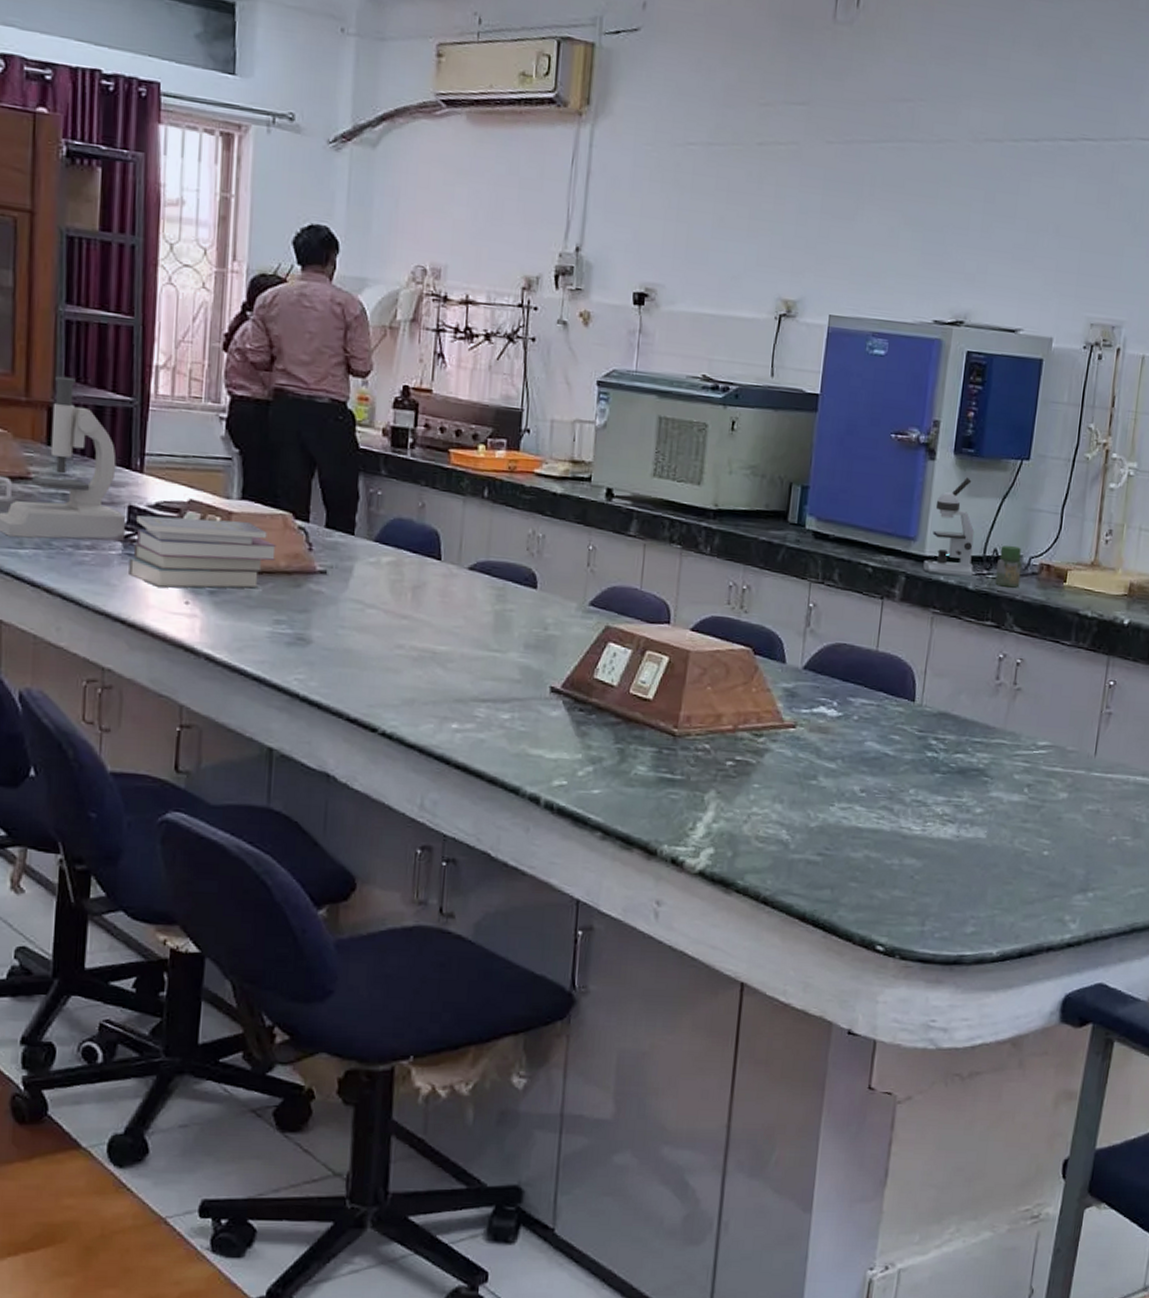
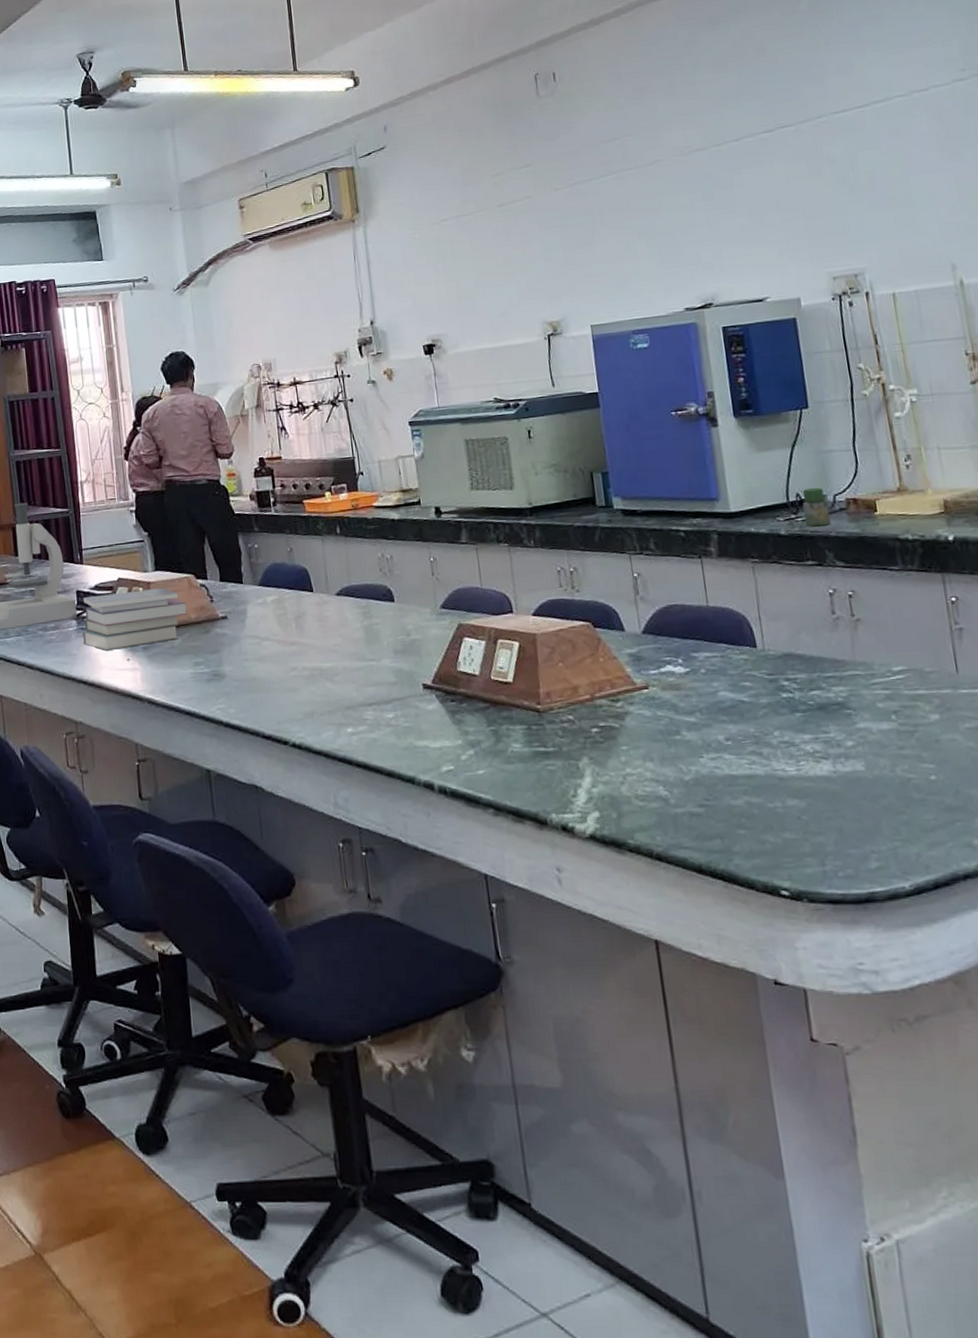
microscope: present [923,477,975,578] -> none [728,435,782,528]

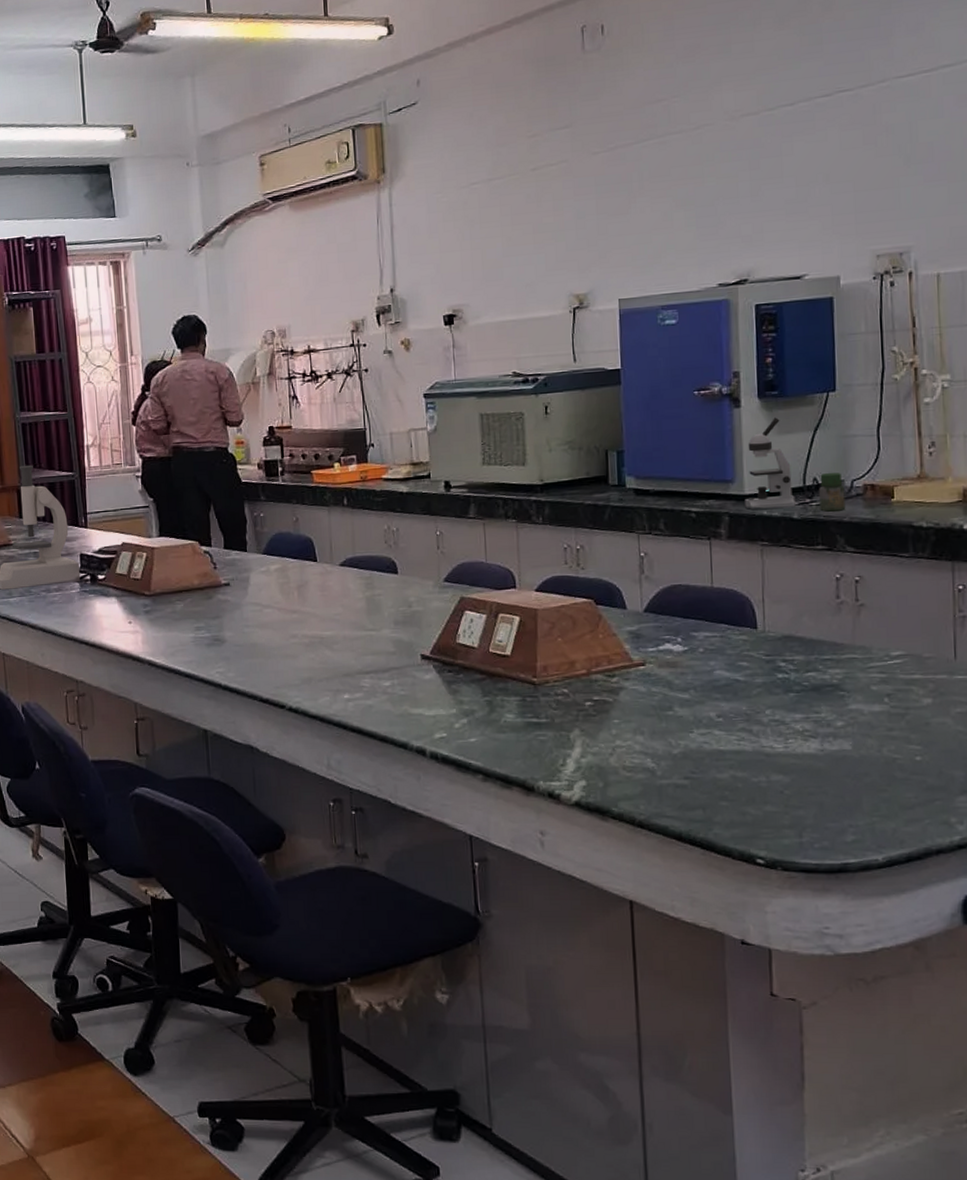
books: present [83,588,187,651] -> none [85,554,190,613]
microscope: none [728,435,782,528] -> present [745,417,796,511]

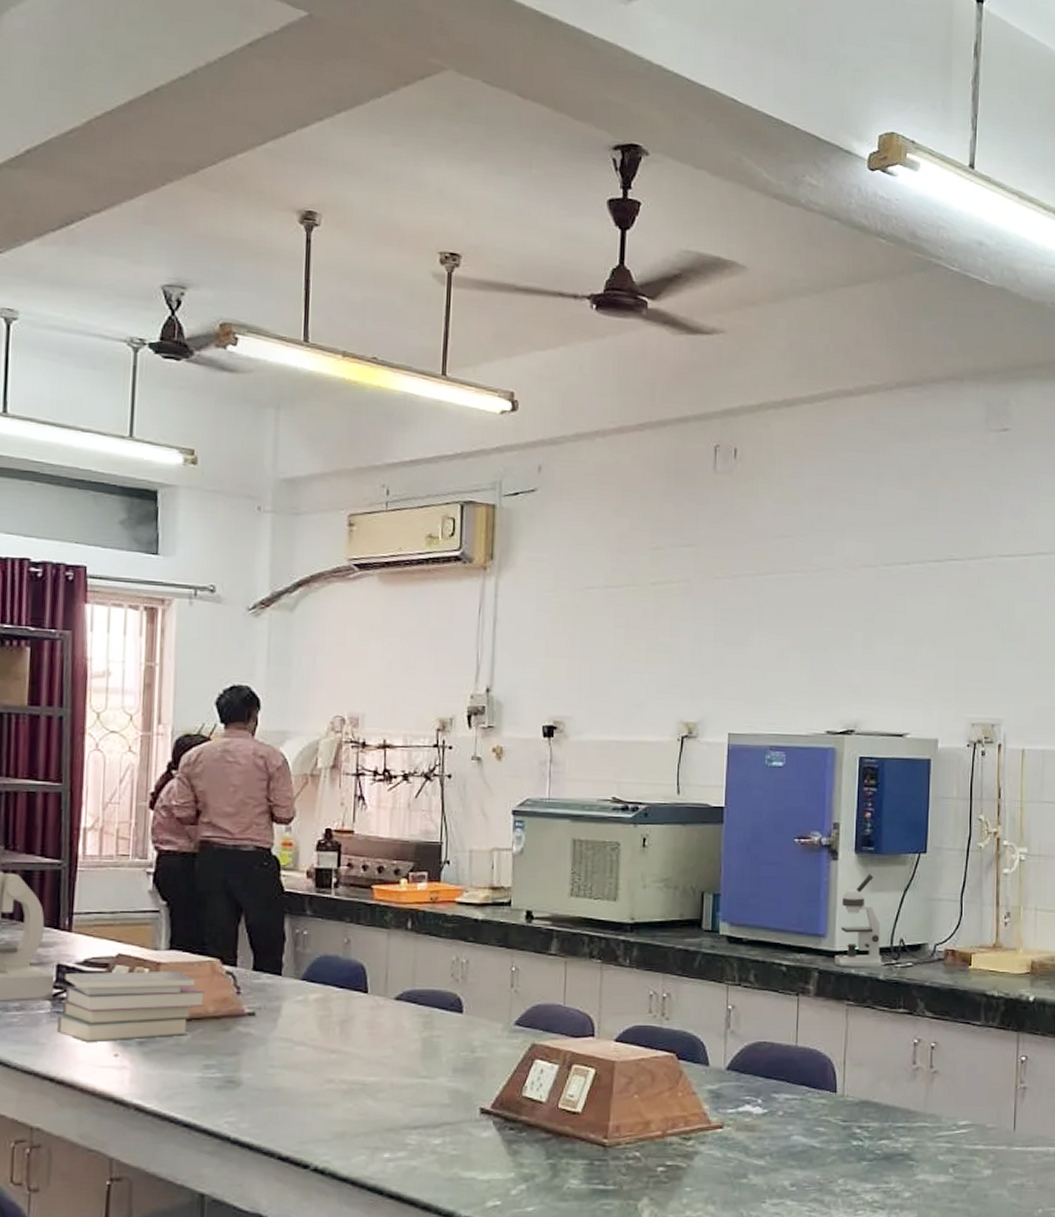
books: none [85,554,190,613] -> present [57,971,204,1042]
jar: present [819,472,846,512] -> none [904,934,928,975]

